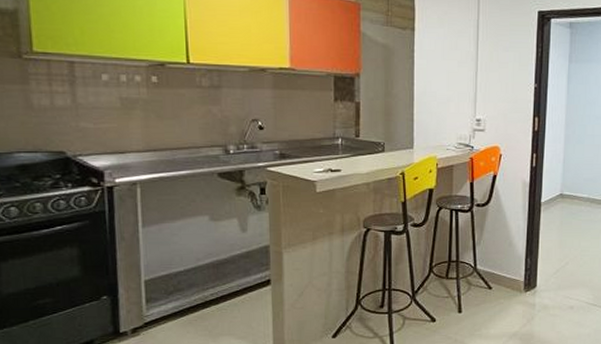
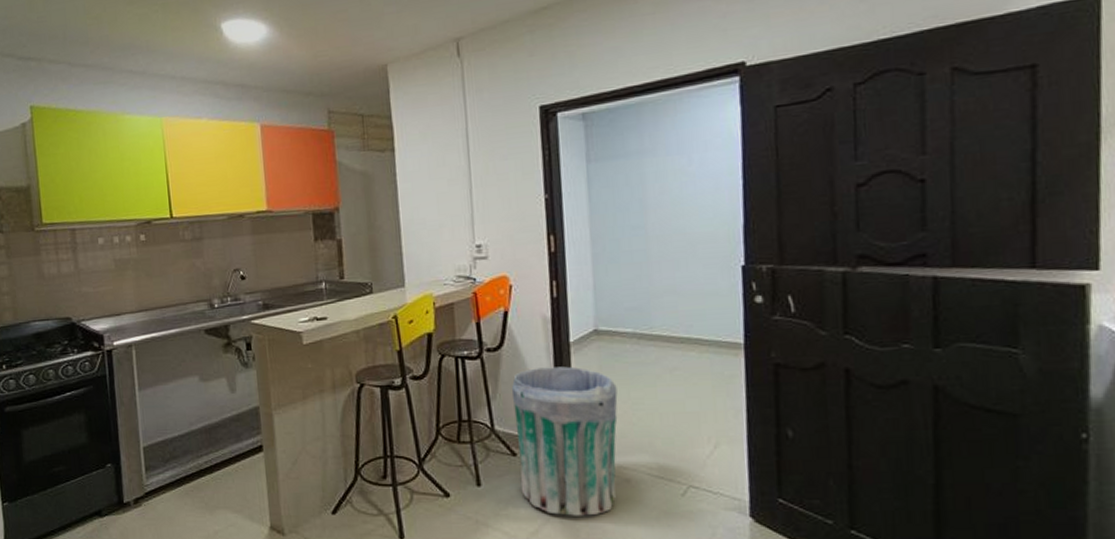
trash can: none [492,221,572,334] -> present [512,366,618,516]

